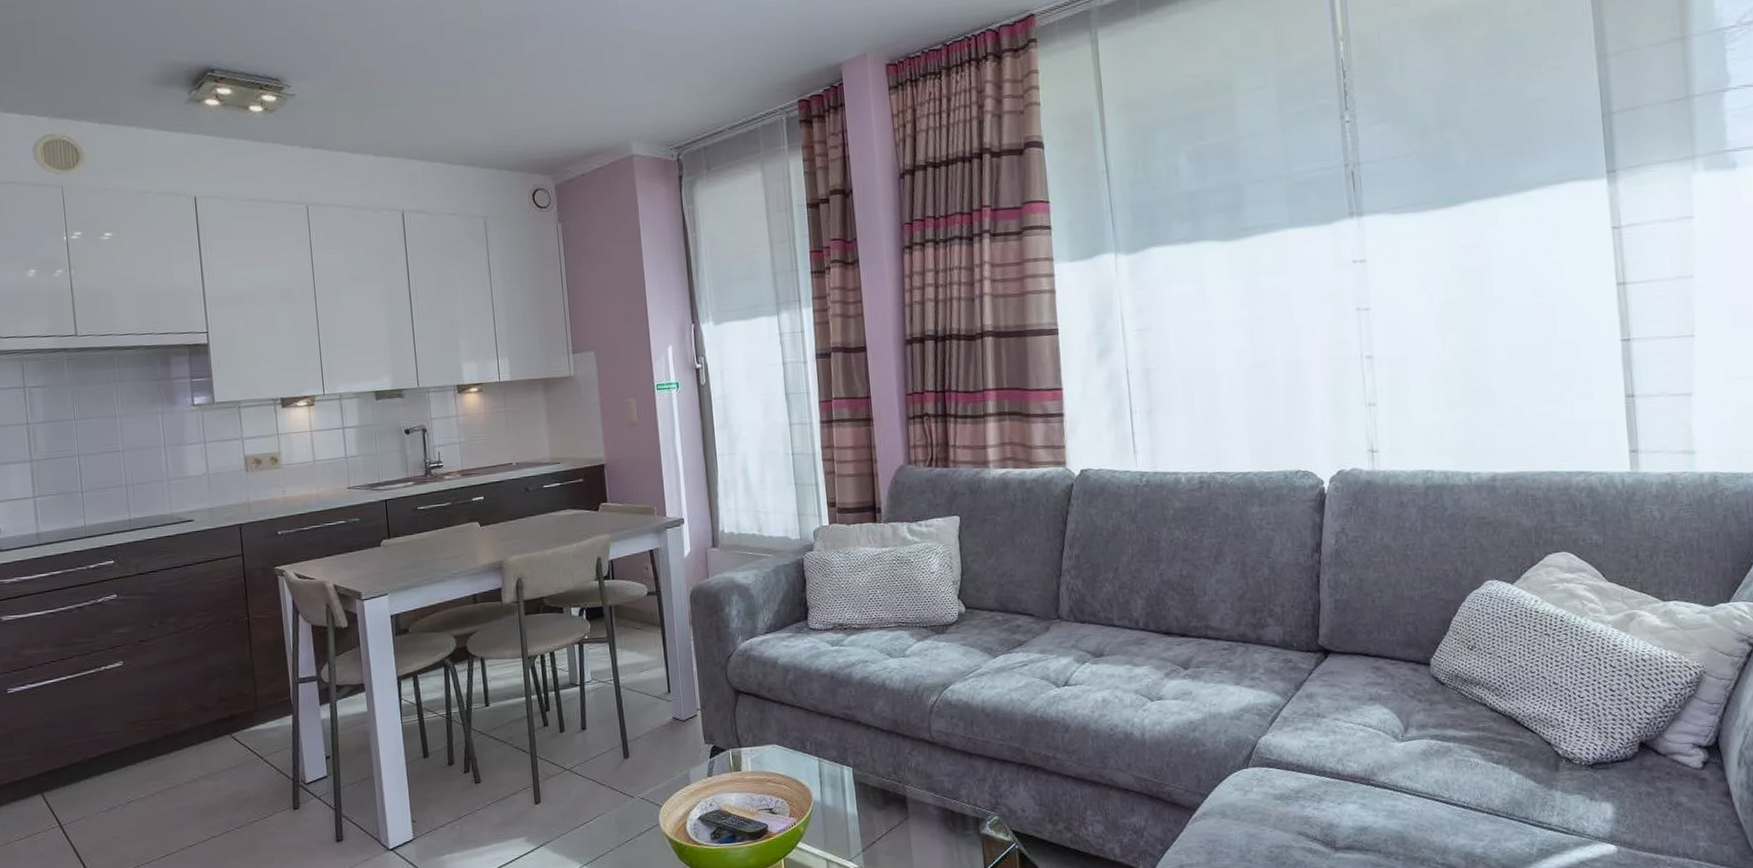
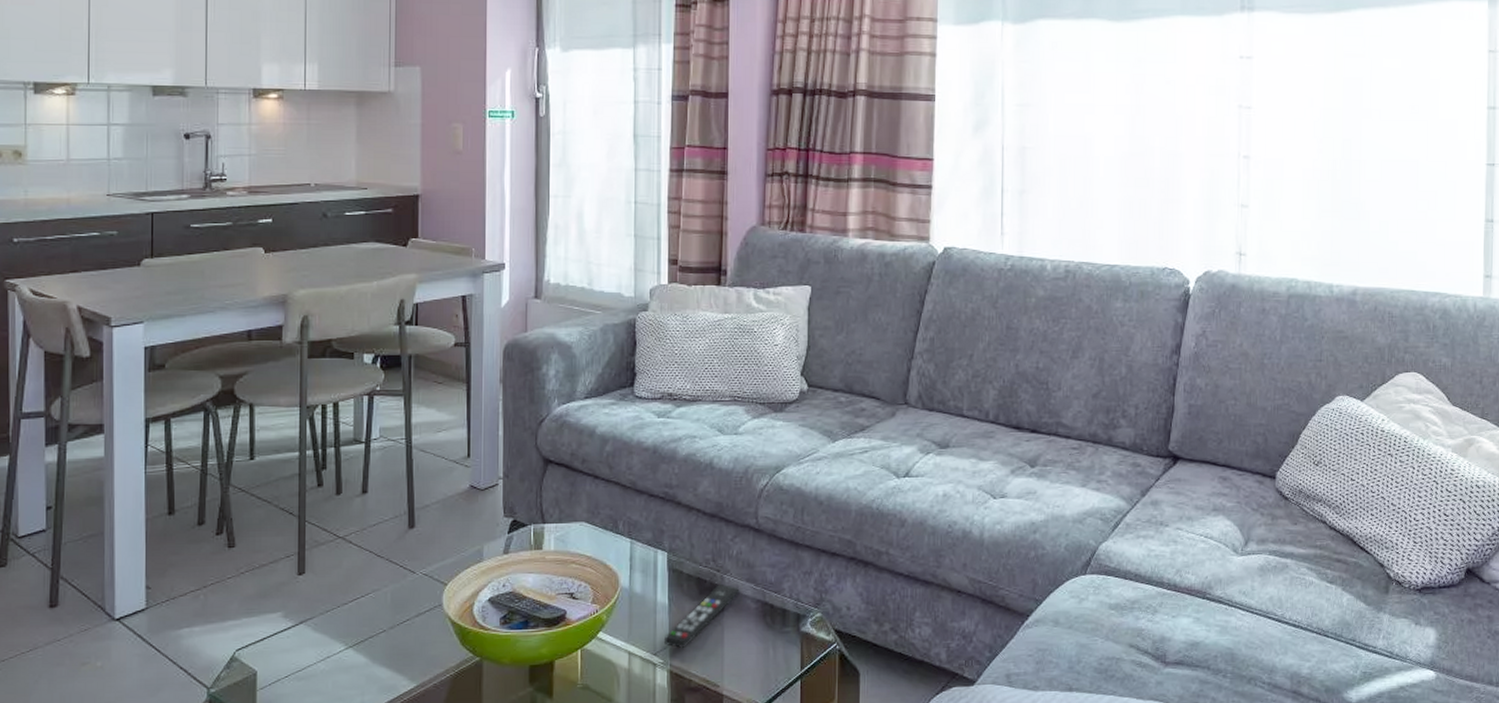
remote control: none [856,794,921,855] -> present [663,584,740,649]

